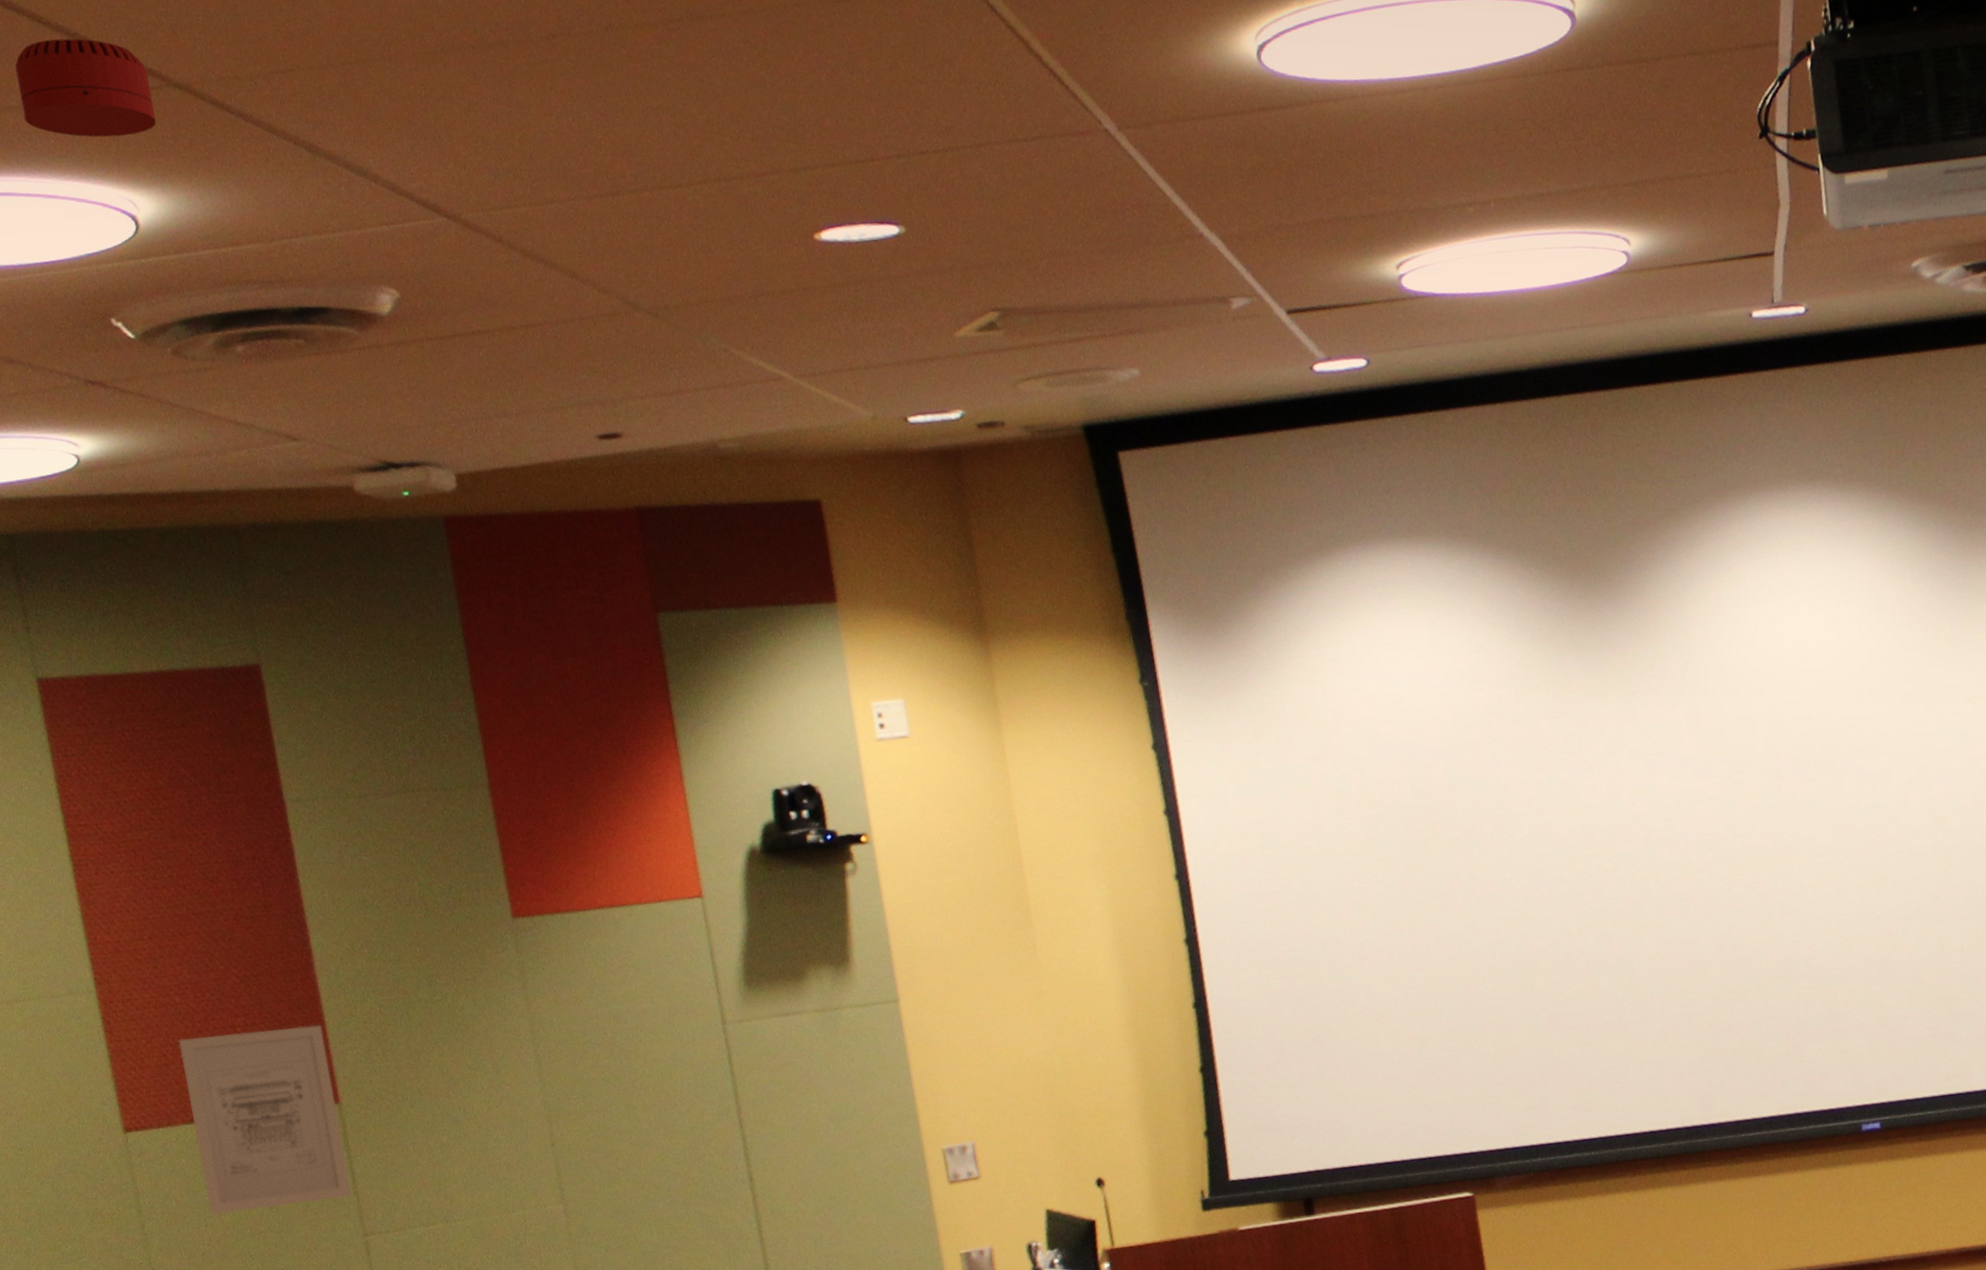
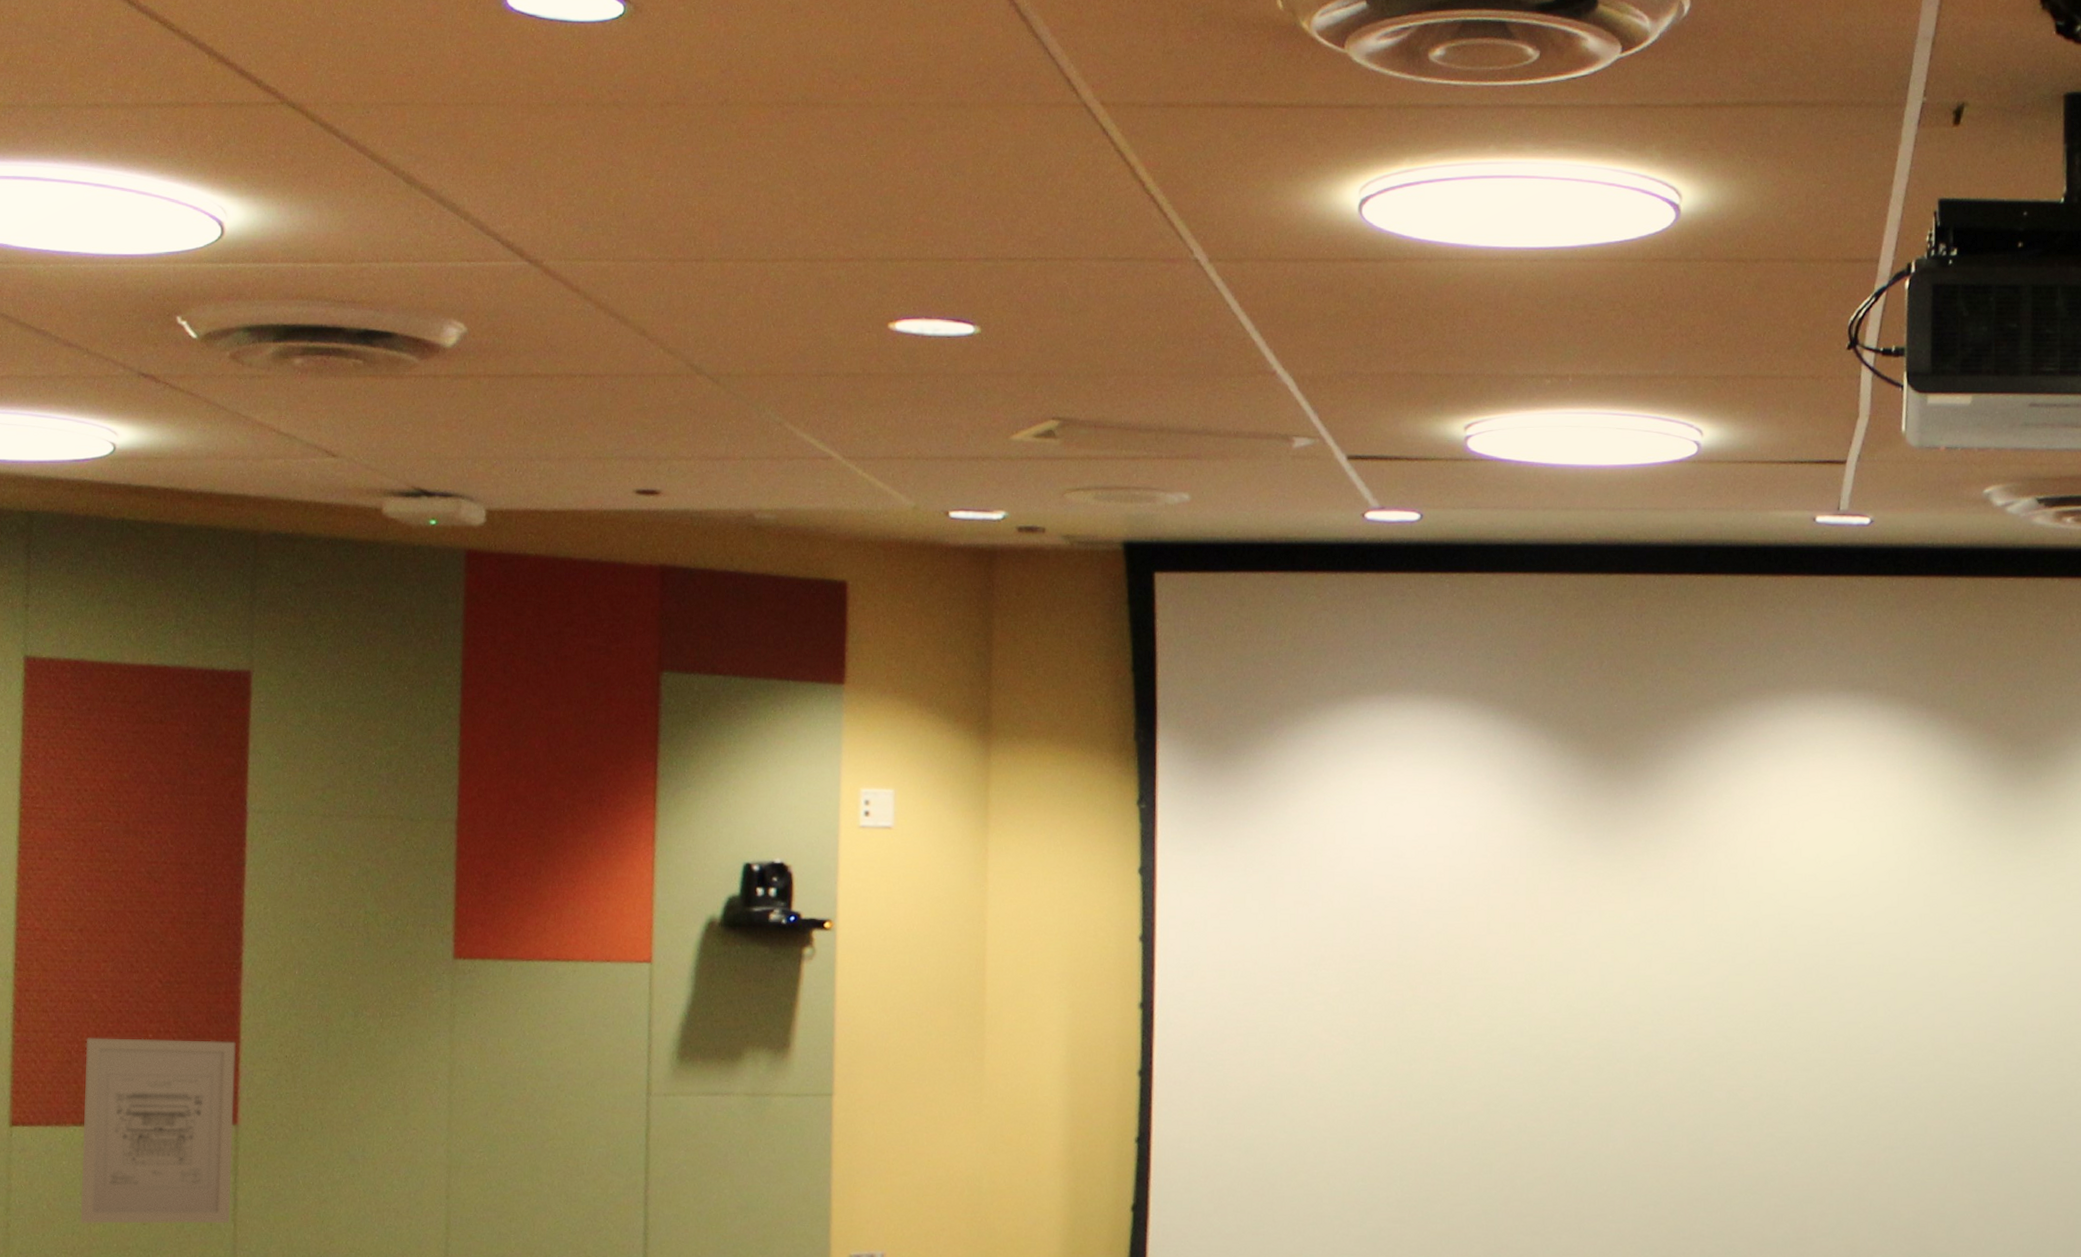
smoke detector: present [14,38,157,138] -> none [134,46,265,145]

